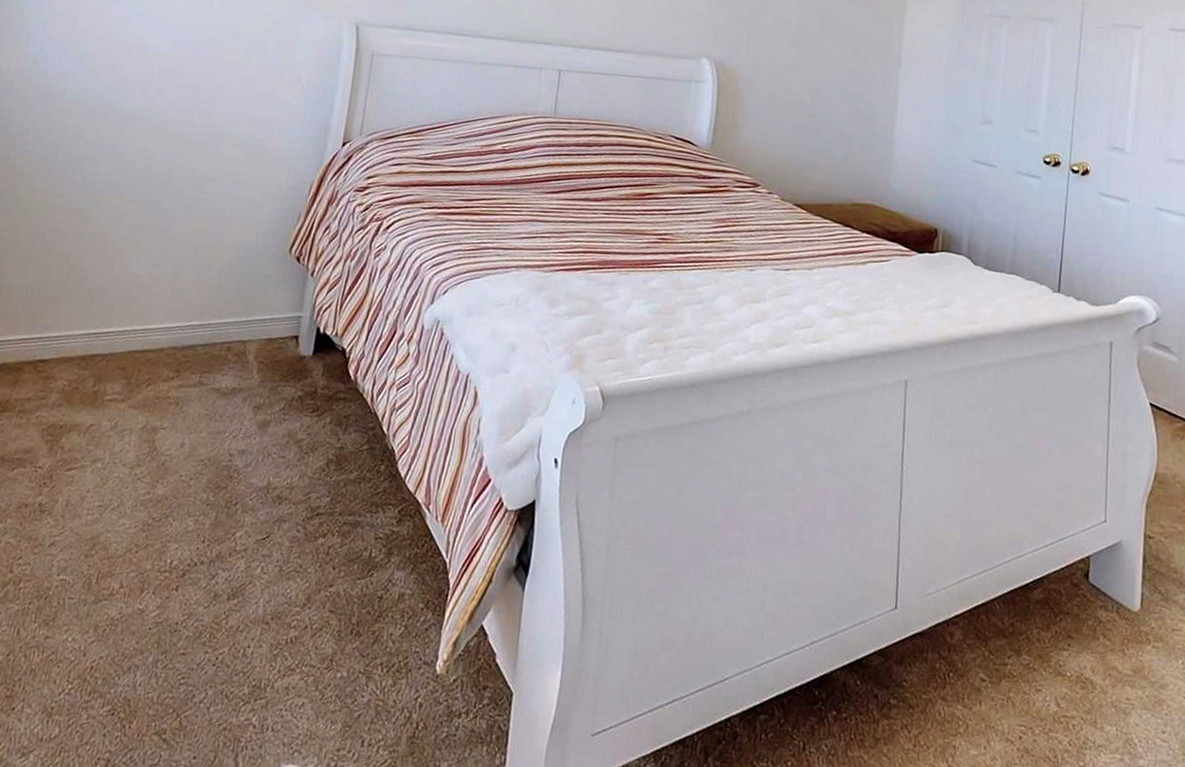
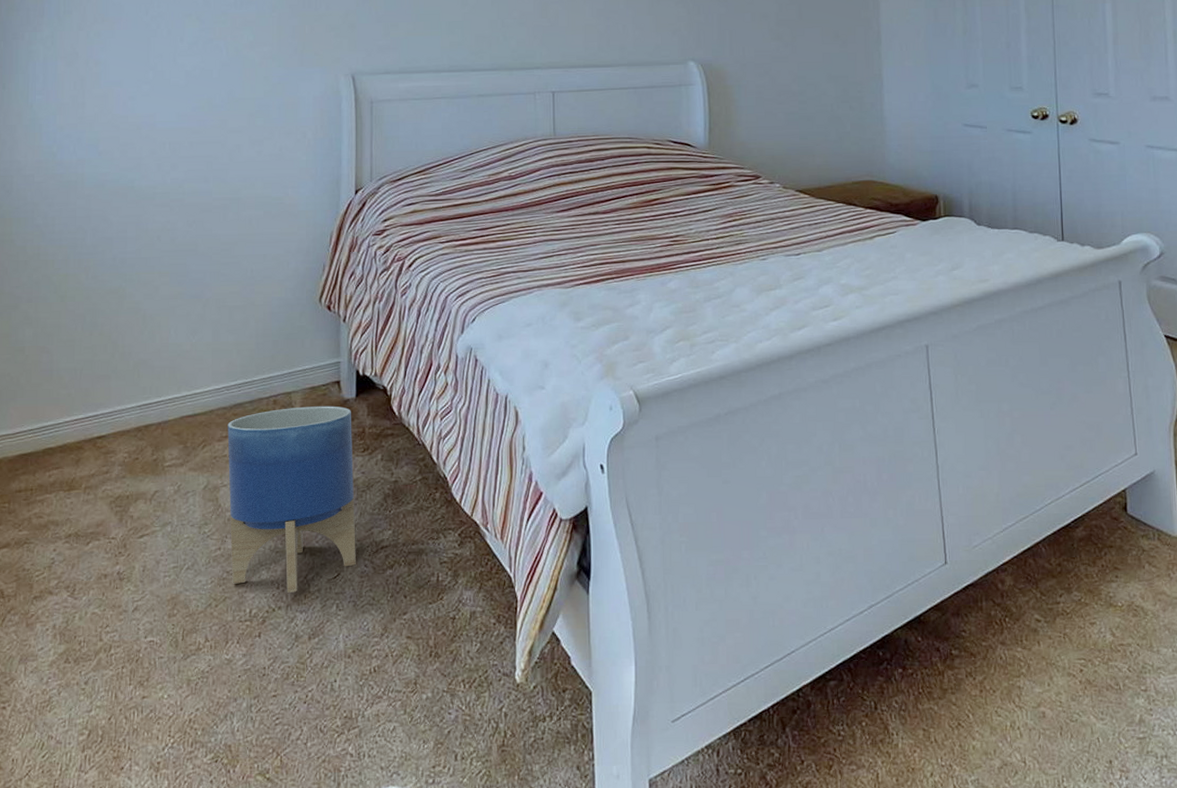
planter: none [157,356,306,549] -> present [227,406,356,593]

